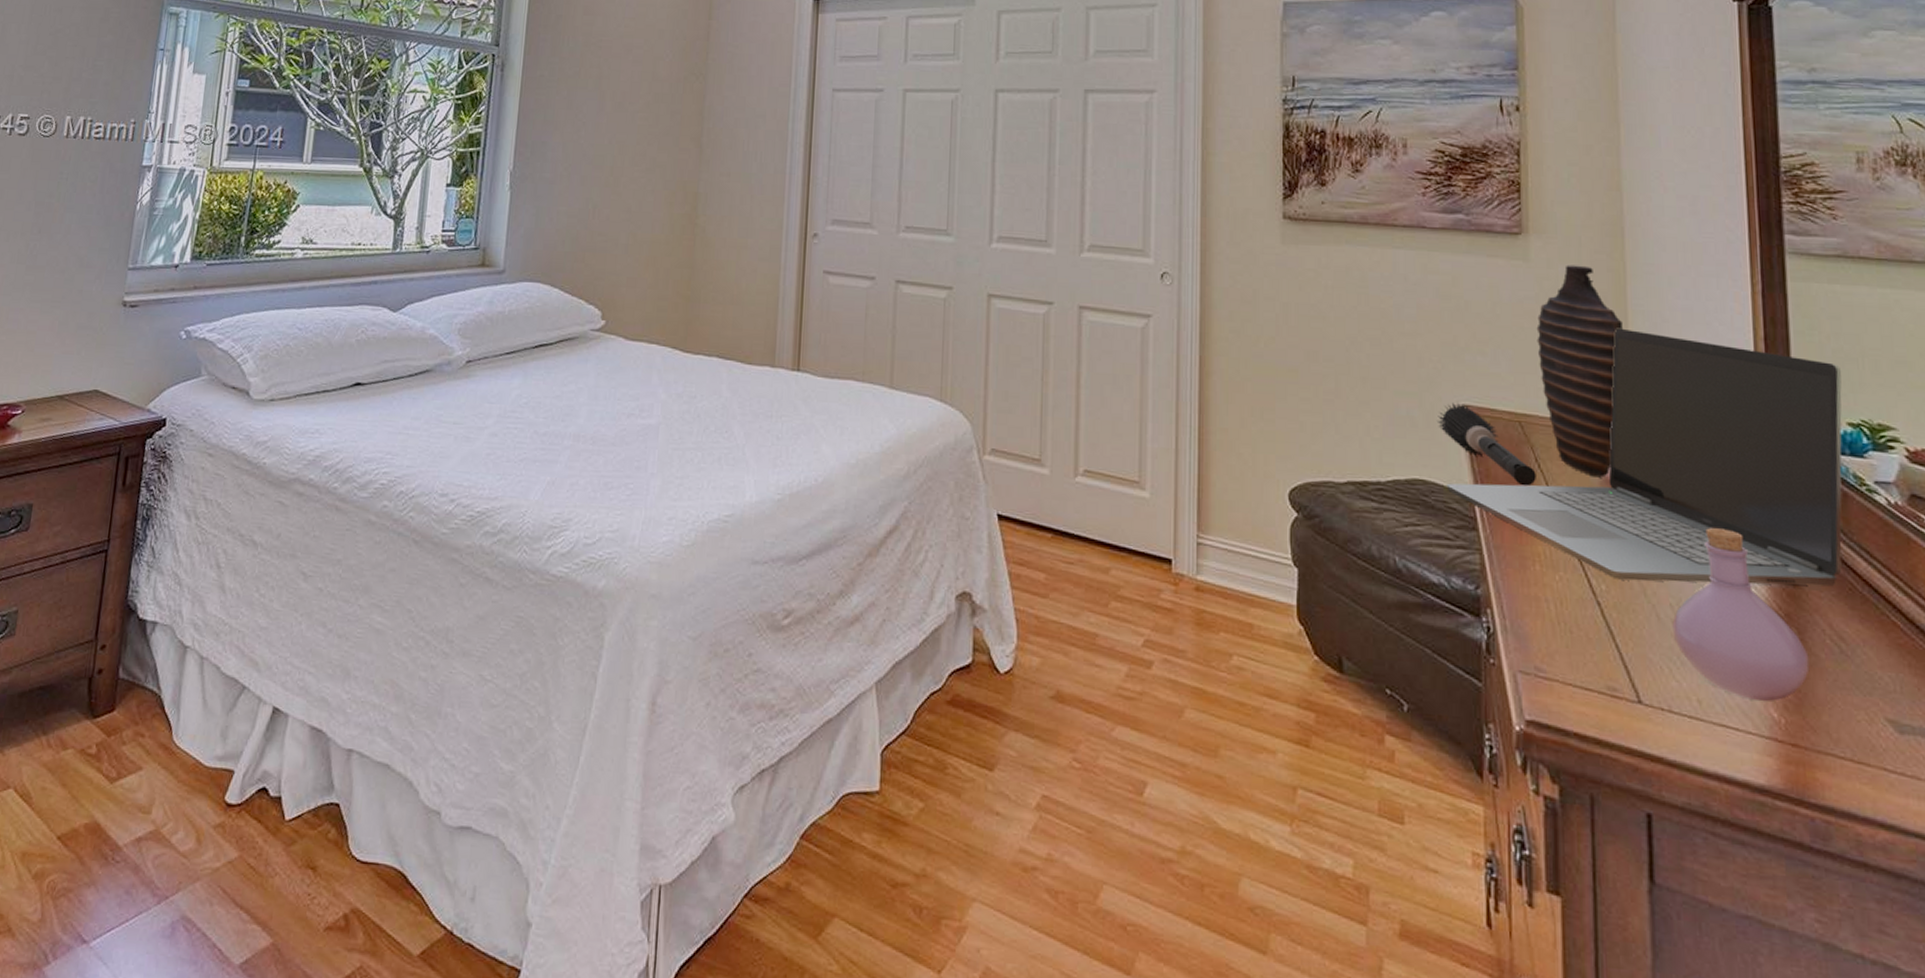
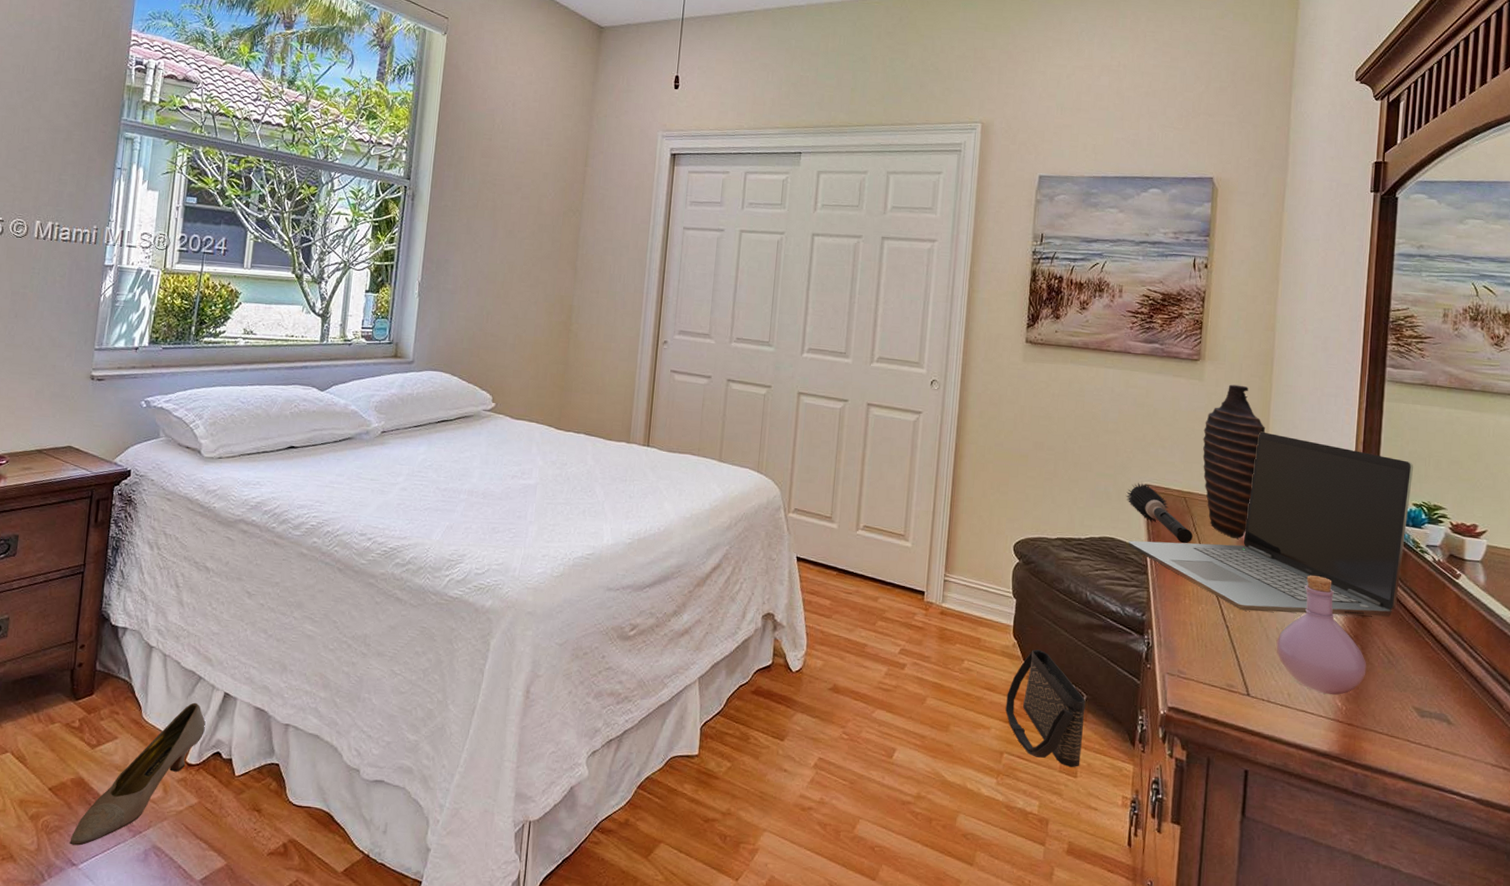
shoe: none [80,720,250,915] -> present [69,702,206,846]
handbag: none [1295,638,1408,810] -> present [1005,649,1086,768]

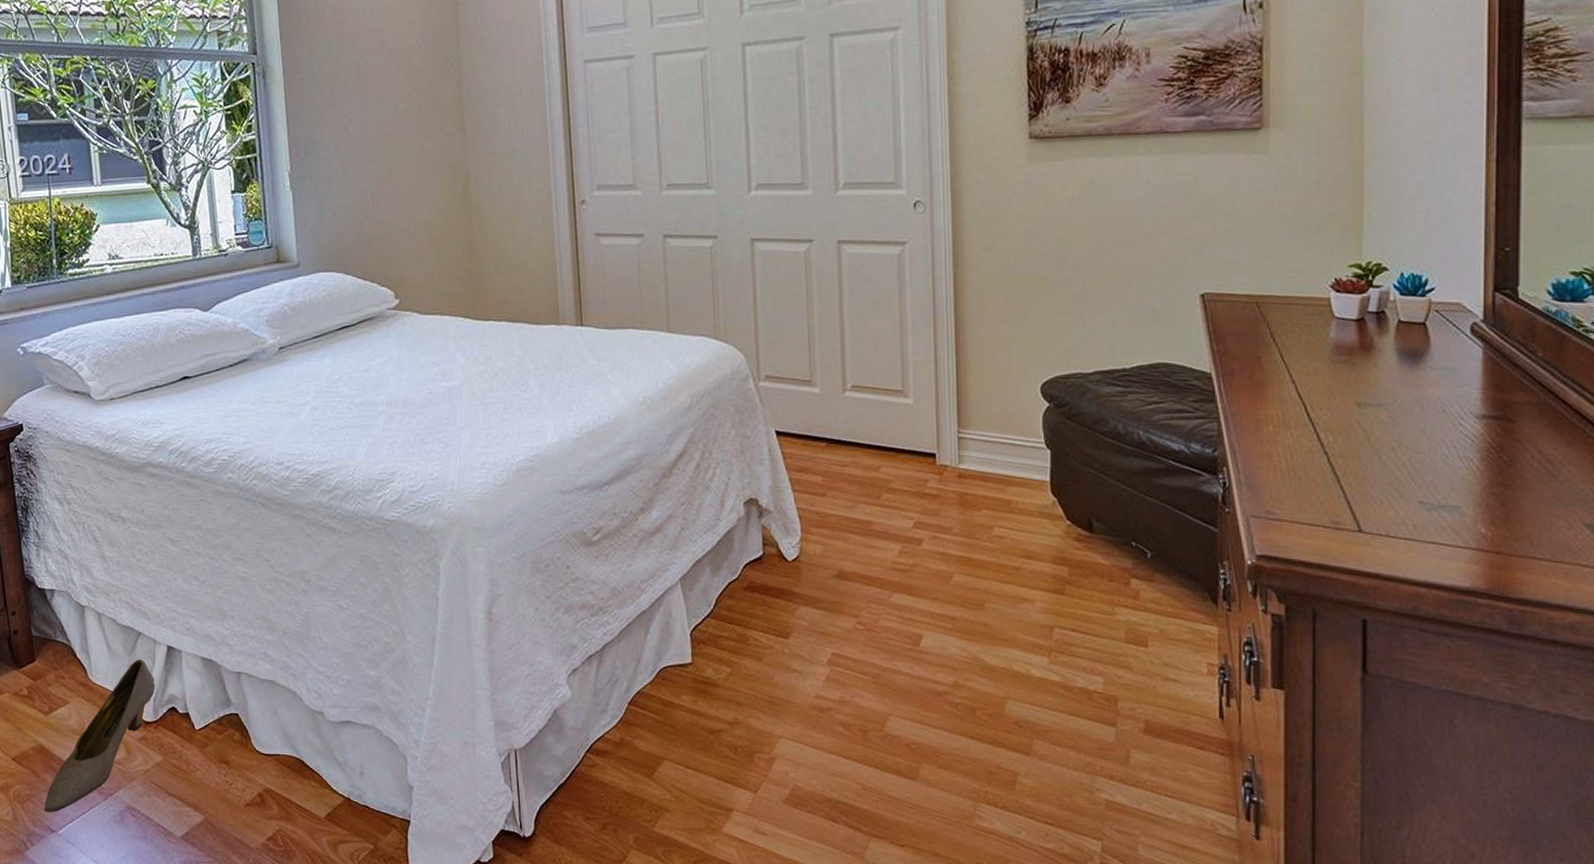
handbag: present [1005,649,1086,768] -> none [1051,505,1151,637]
hairbrush: present [1125,483,1193,544] -> none [1178,292,1271,359]
laptop: present [1128,431,1413,617] -> none [1187,207,1568,431]
decorative vase: present [1202,384,1266,539] -> none [1275,152,1360,345]
perfume bottle: present [1276,575,1367,695] -> none [1393,378,1517,520]

